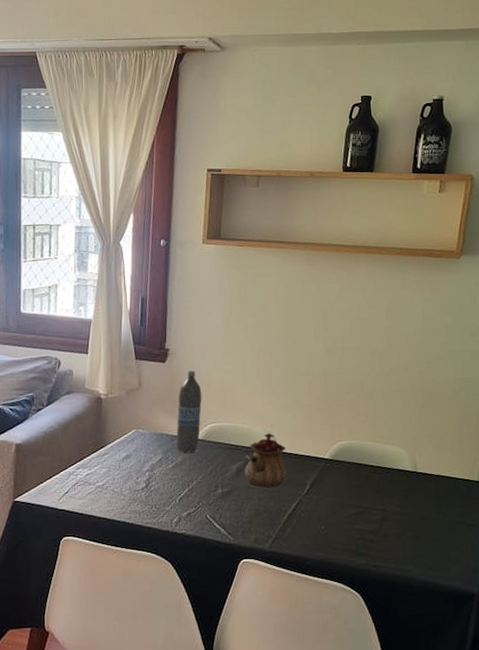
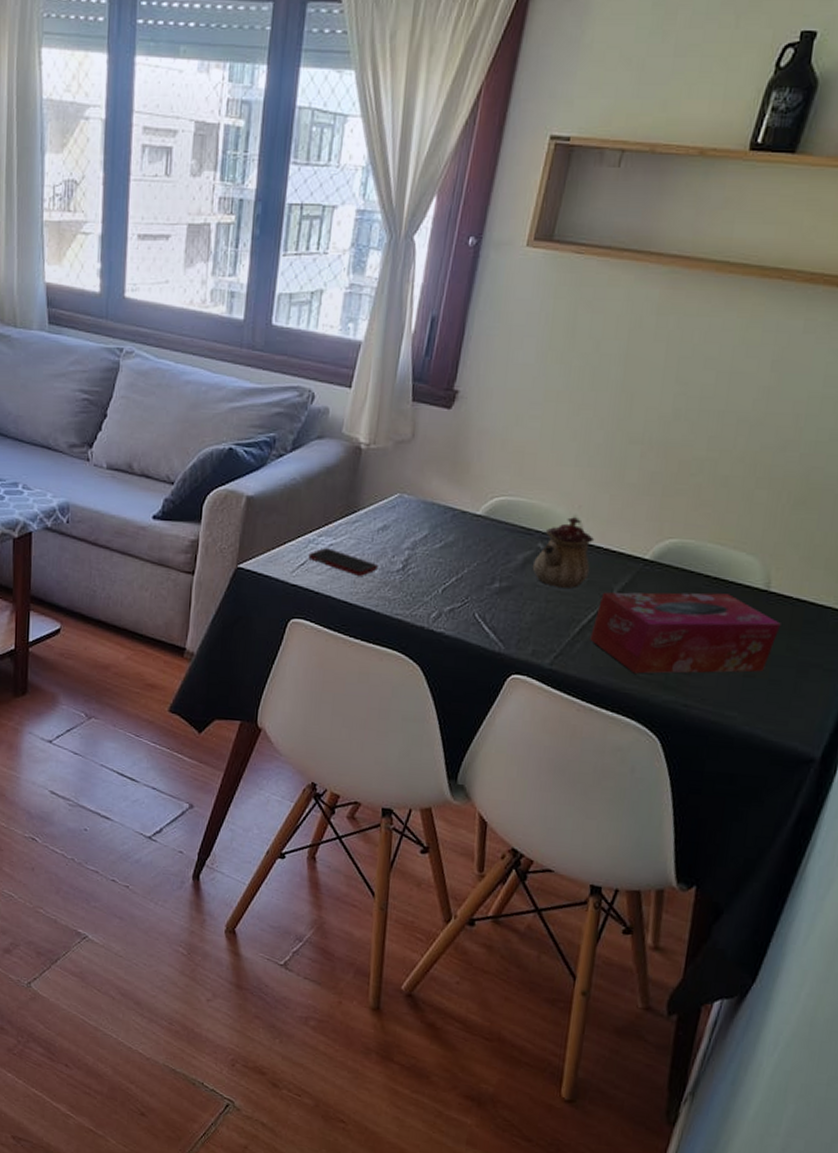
cell phone: none [70,477,126,497] -> present [308,548,378,576]
water bottle: present [176,371,202,454] -> none [449,423,494,533]
tissue box: none [296,477,430,546] -> present [590,592,781,674]

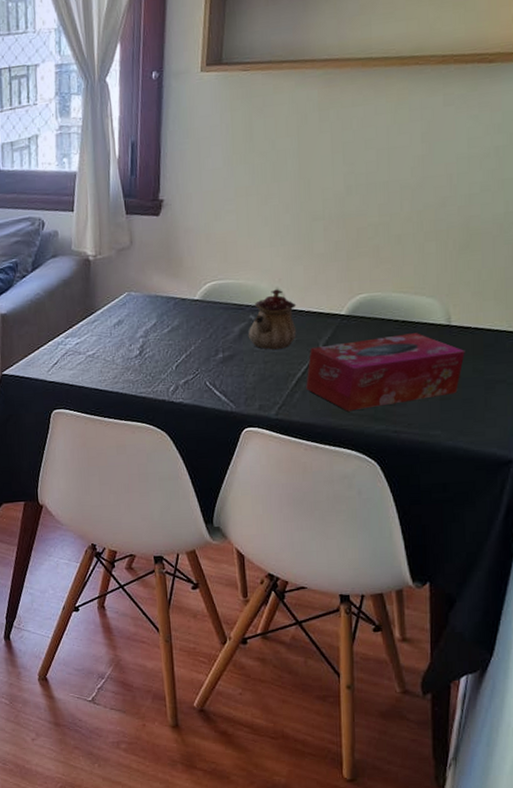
cell phone: present [308,548,378,576] -> none [59,347,119,366]

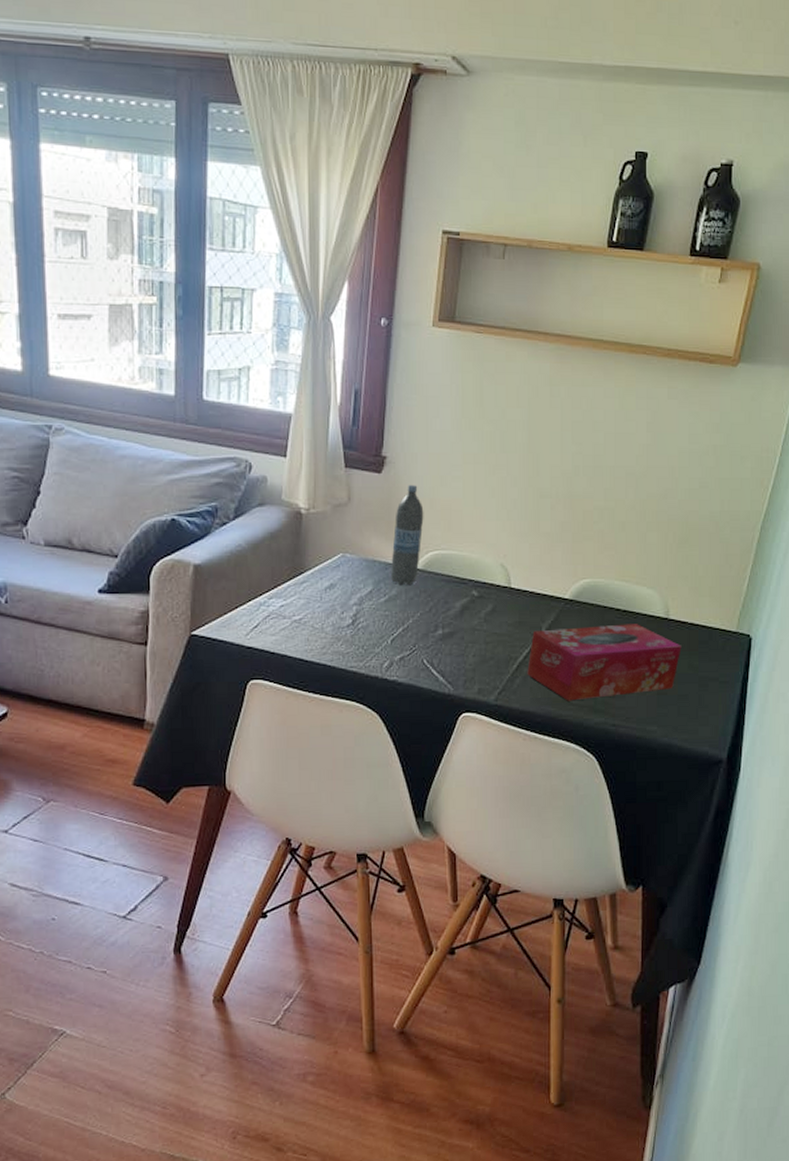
water bottle: none [172,223,201,317] -> present [391,485,424,586]
teapot: present [248,289,297,350] -> none [469,566,521,630]

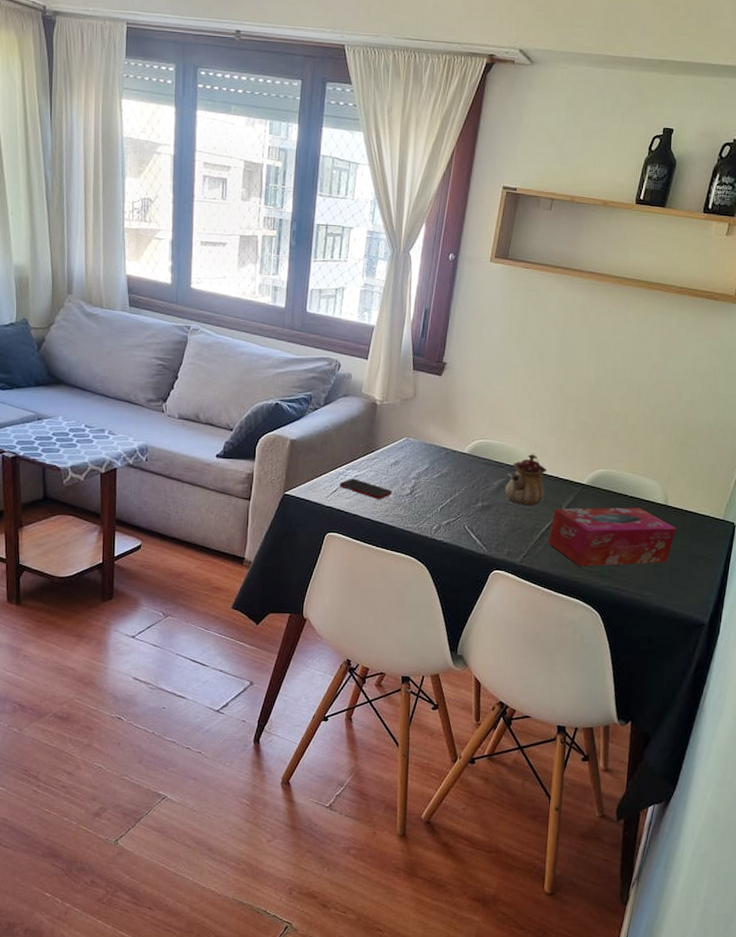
cell phone: none [261,609,328,633] -> present [339,478,392,499]
water bottle: present [391,485,424,586] -> none [444,386,473,466]
teapot: none [469,566,521,630] -> present [504,454,548,506]

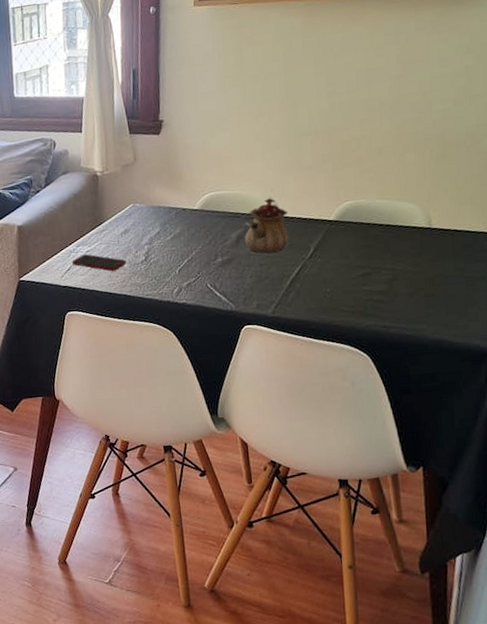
tissue box: present [548,507,677,567] -> none [299,235,446,309]

